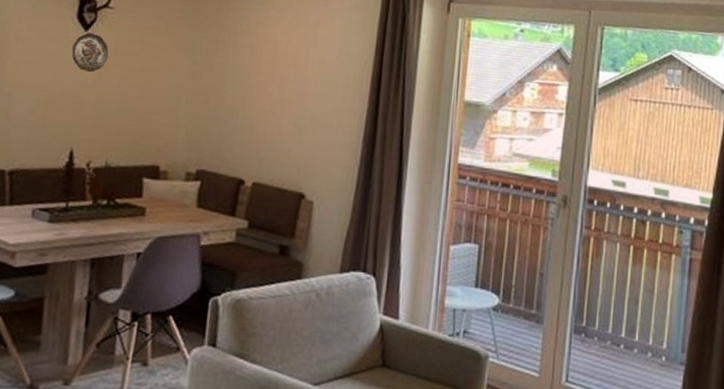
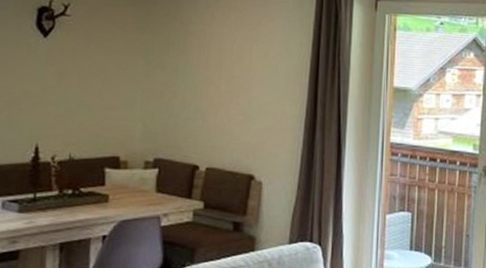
decorative plate: present [71,33,109,73] -> none [32,39,68,75]

